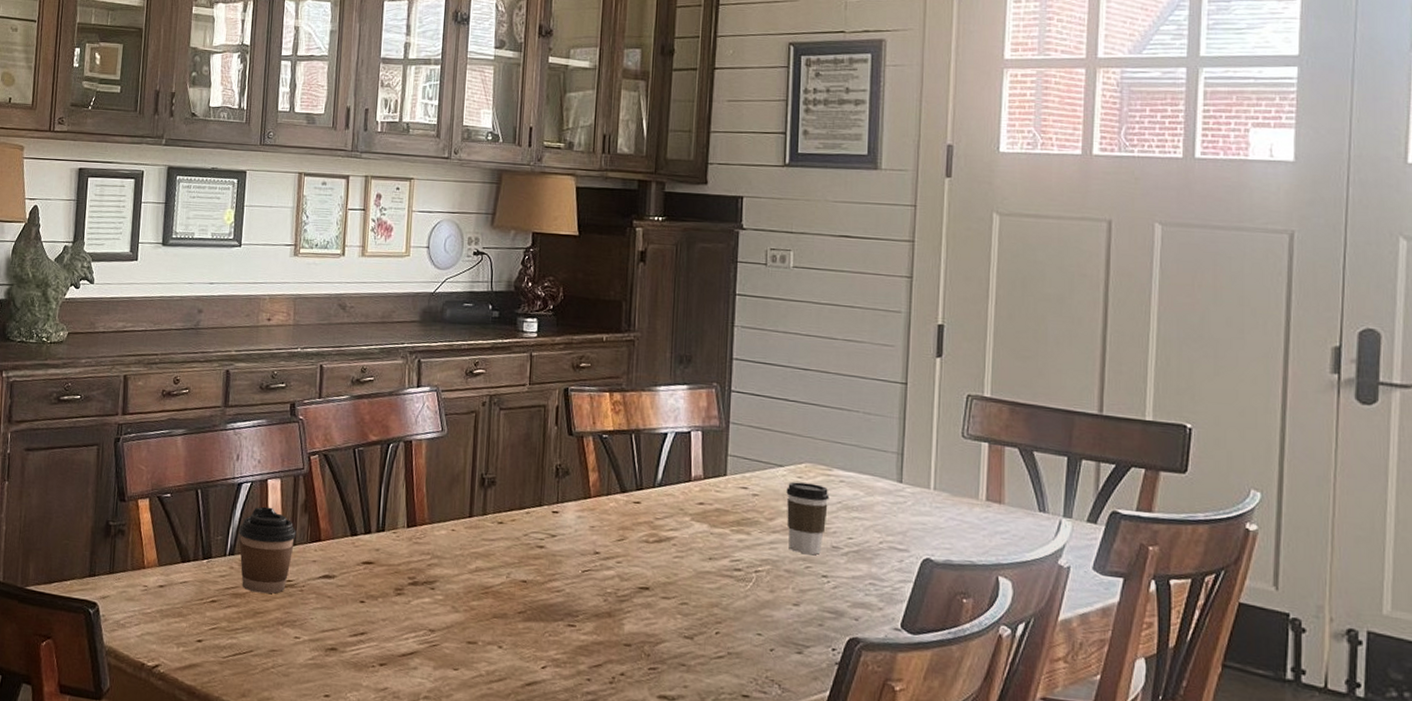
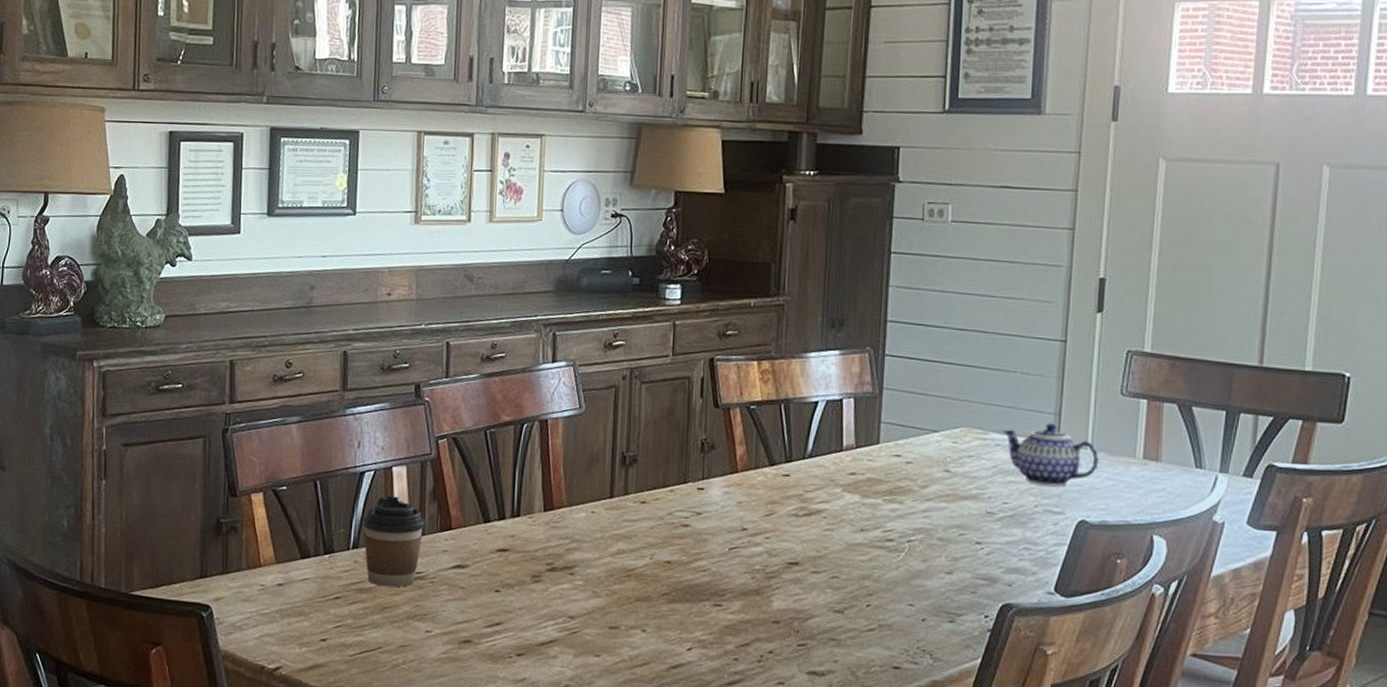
coffee cup: present [786,482,830,555] -> none [940,447,985,521]
teapot: none [846,462,943,525] -> present [1002,423,1100,487]

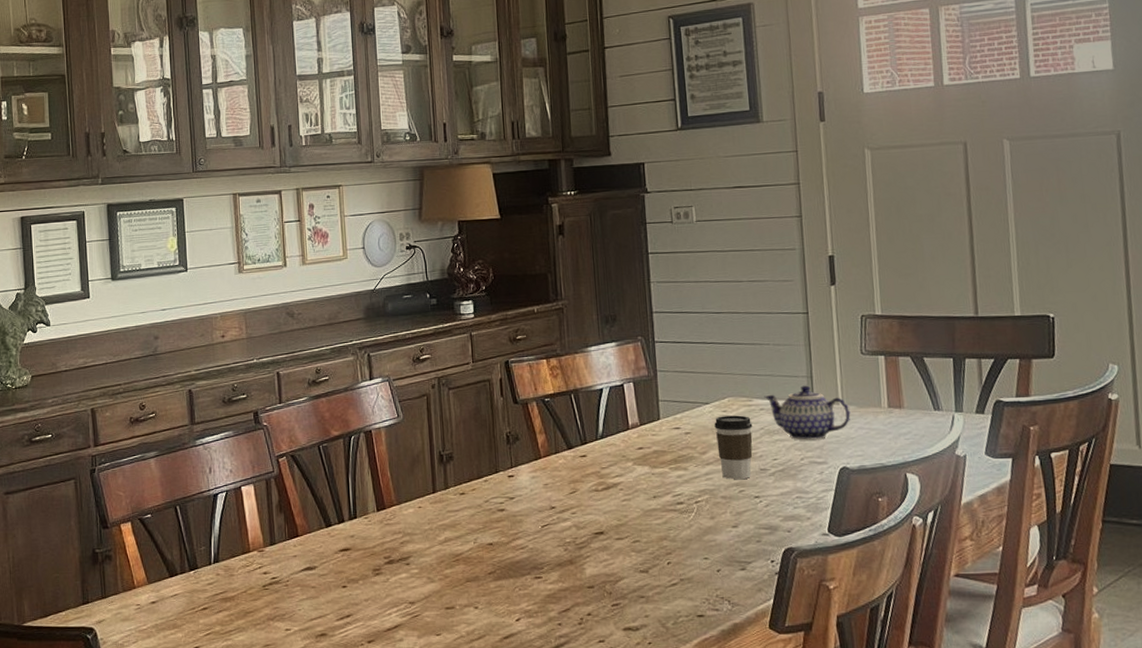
coffee cup: present [363,495,425,588] -> none [220,512,275,594]
coffee cup: none [940,447,985,521] -> present [714,415,753,479]

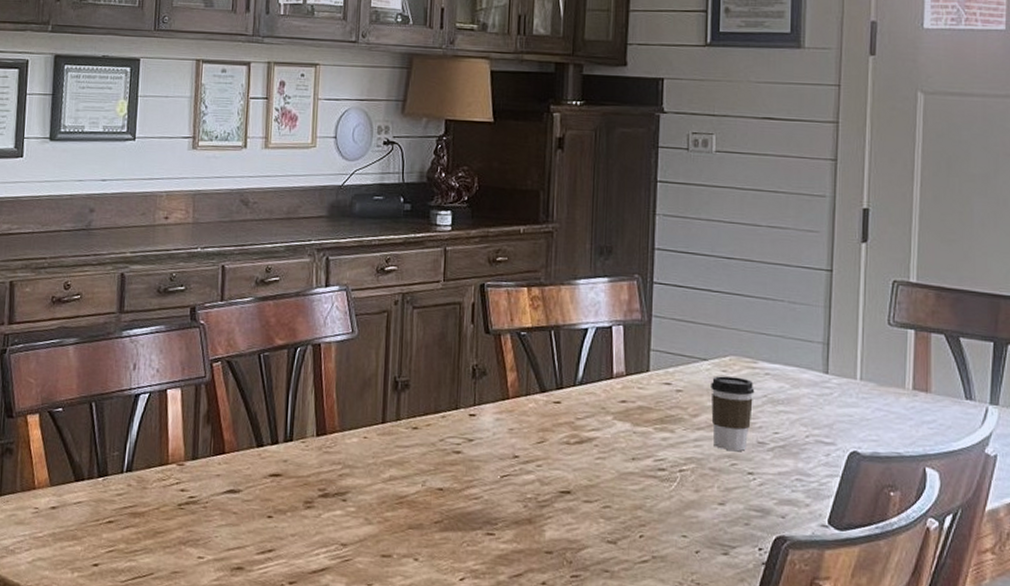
teapot: present [764,385,851,441] -> none [771,352,869,417]

